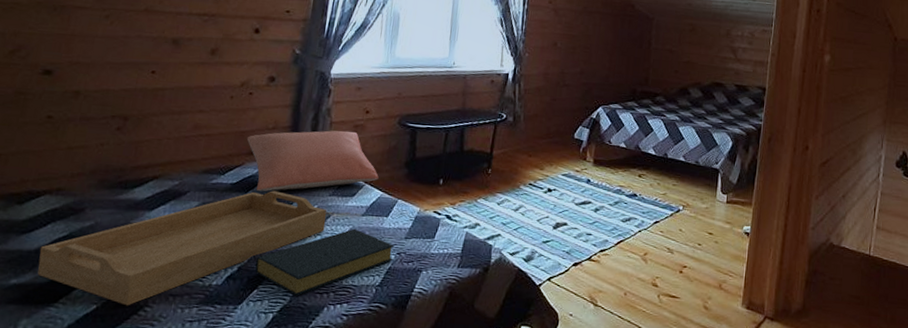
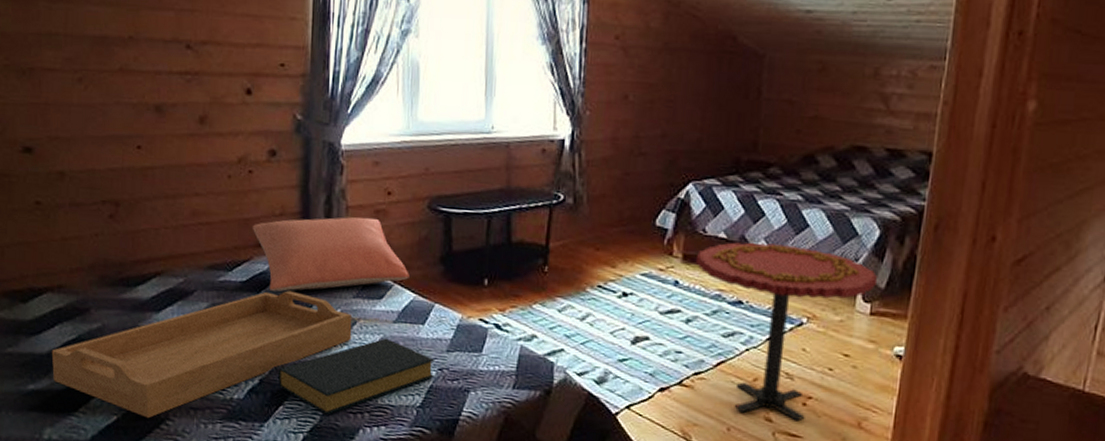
side table: none [602,150,732,286] -> present [695,242,878,422]

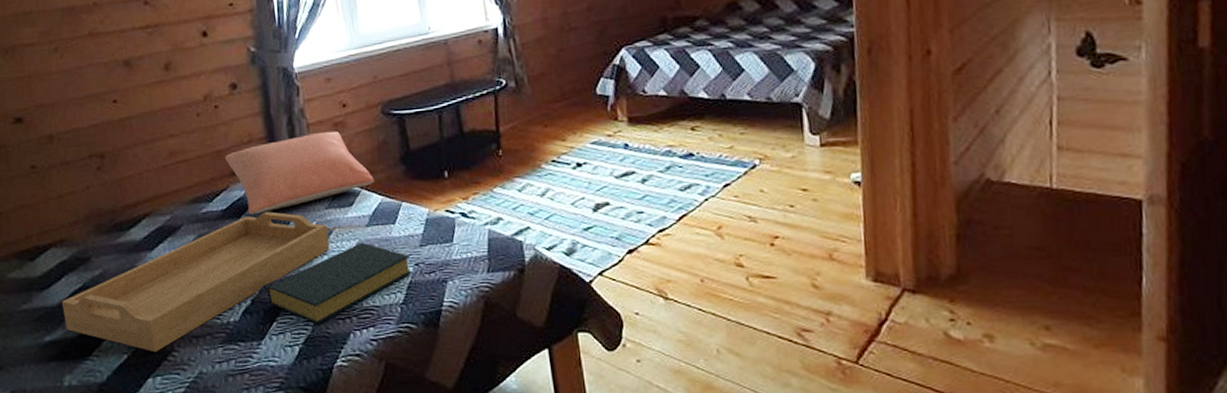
side table: present [695,242,878,422] -> none [640,91,822,263]

